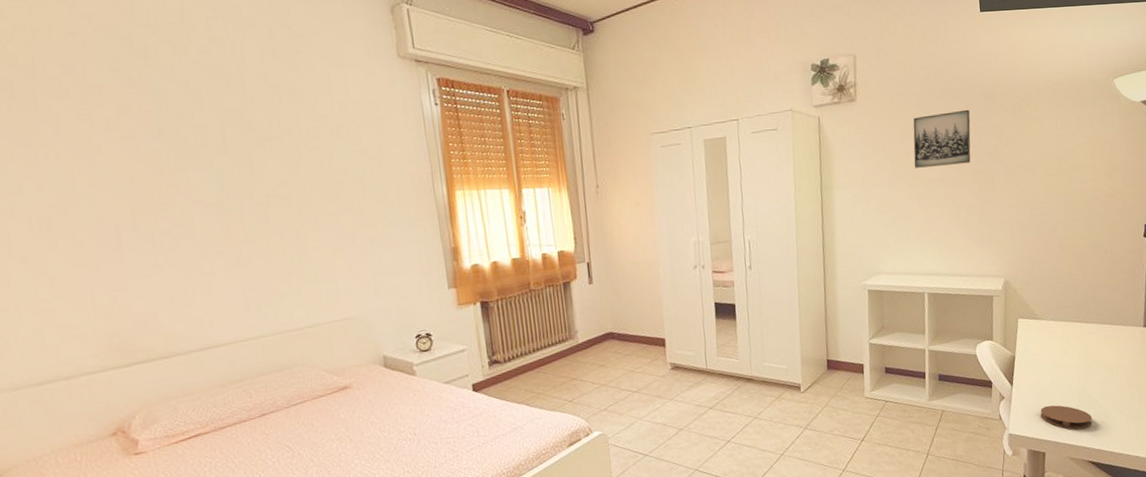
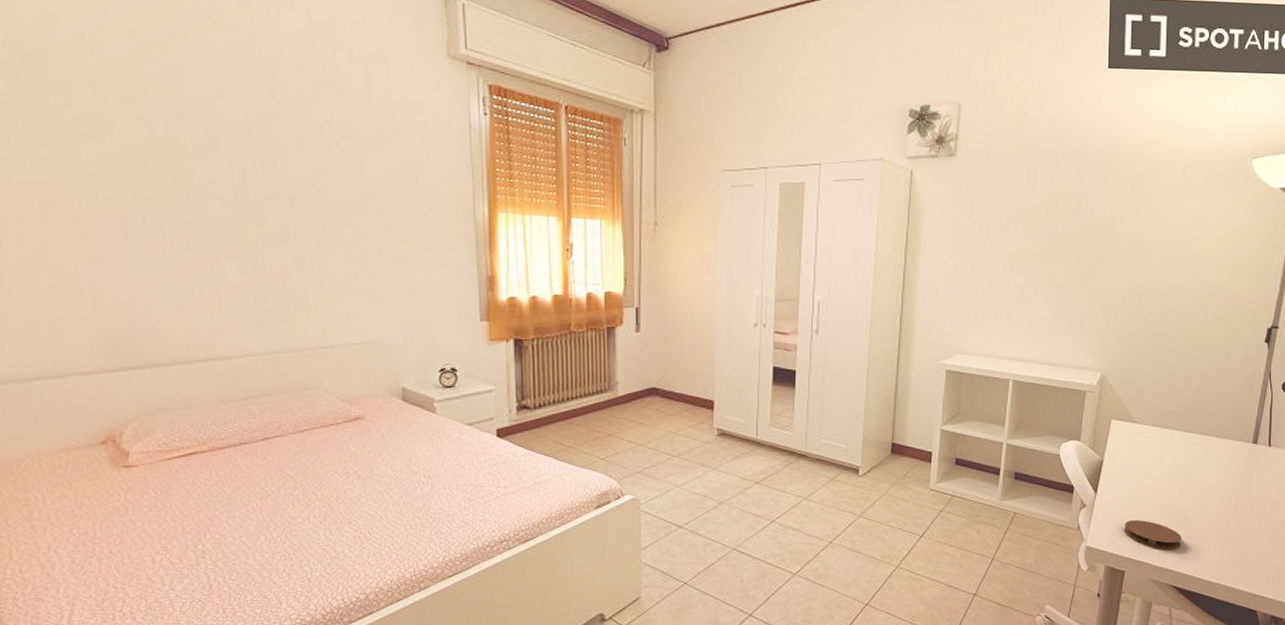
wall art: present [913,109,971,168] -> none [1013,178,1083,239]

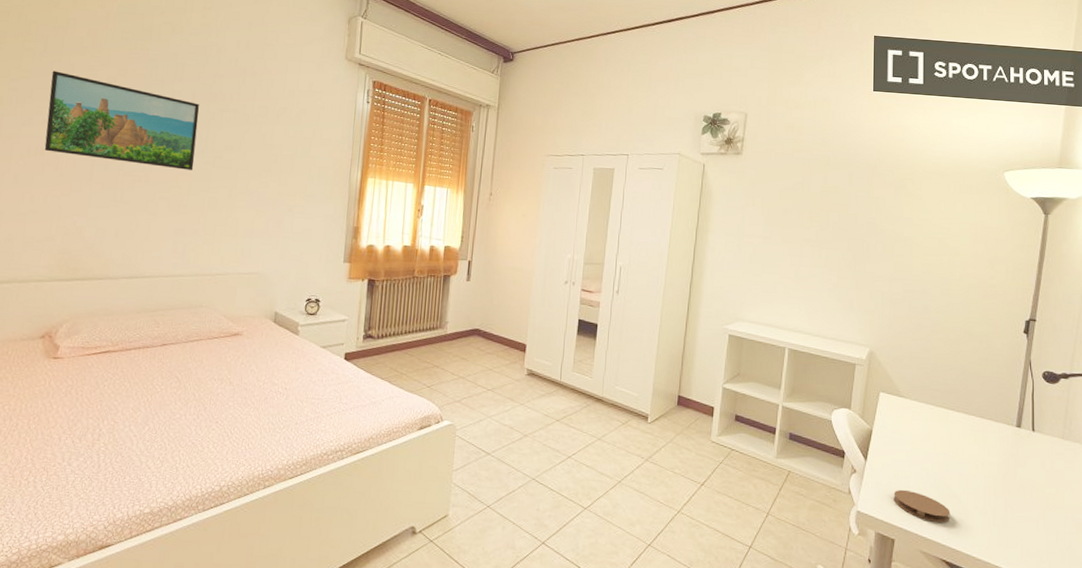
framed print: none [39,91,265,217] -> present [44,71,199,170]

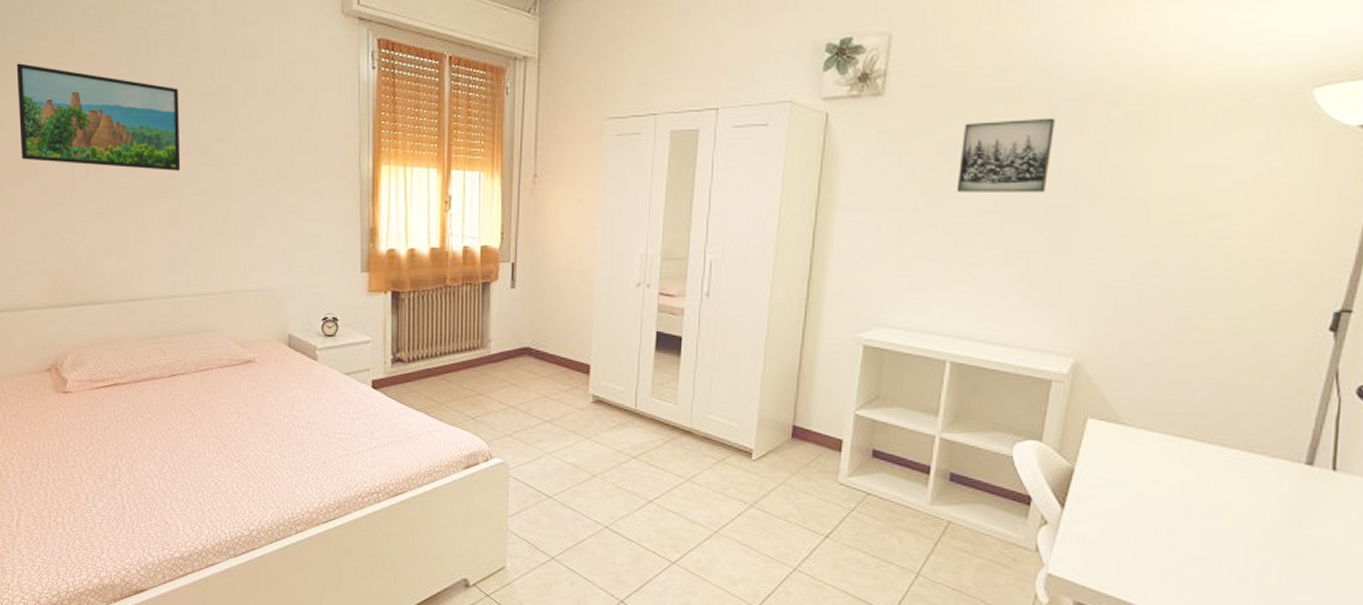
wall art: none [790,178,852,230] -> present [956,117,1055,193]
coaster: present [893,489,950,523] -> none [1103,547,1190,592]

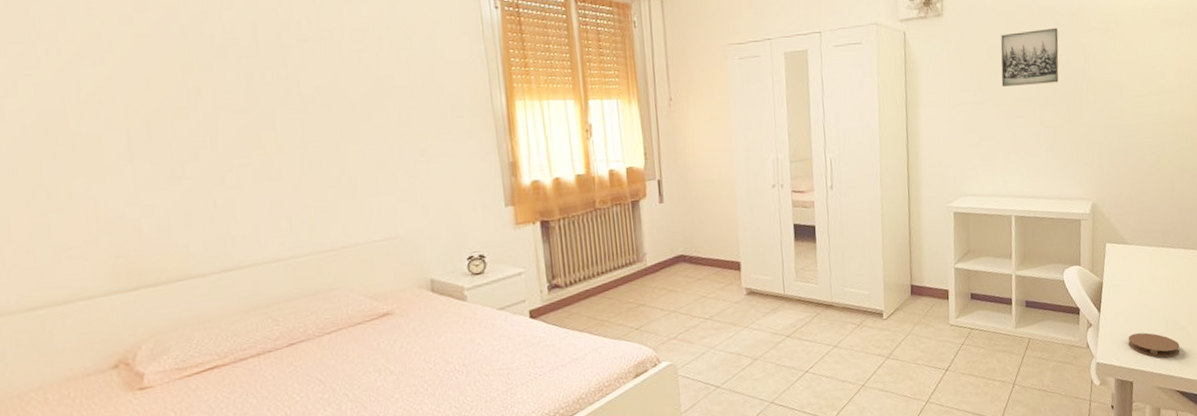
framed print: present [16,63,181,171] -> none [29,15,278,128]
coaster: none [1103,547,1190,592] -> present [1128,332,1180,358]

